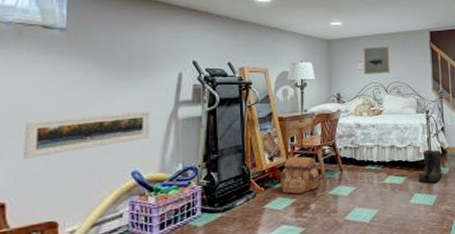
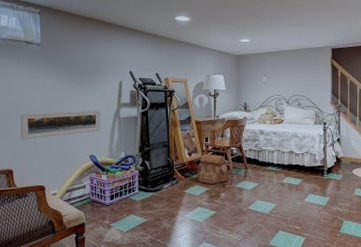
wall art: present [363,46,390,74] -> none [268,62,292,87]
boots: present [418,149,443,183] -> none [313,157,336,186]

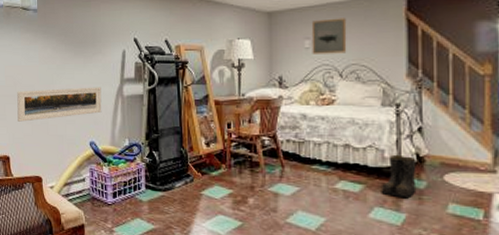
backpack: present [197,153,227,185] -> none [217,144,257,186]
wall art: none [268,62,292,87] -> present [311,18,347,54]
boots: none [313,157,336,186] -> present [381,154,417,197]

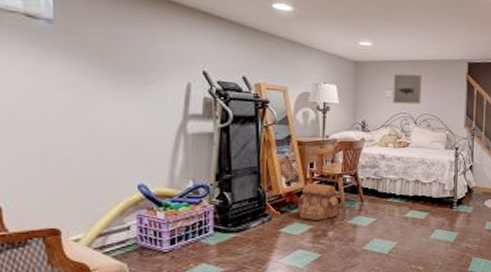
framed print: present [17,87,102,122] -> none [15,121,156,162]
backpack: none [217,144,257,186] -> present [298,183,338,221]
boots: present [381,154,417,197] -> none [441,187,467,220]

